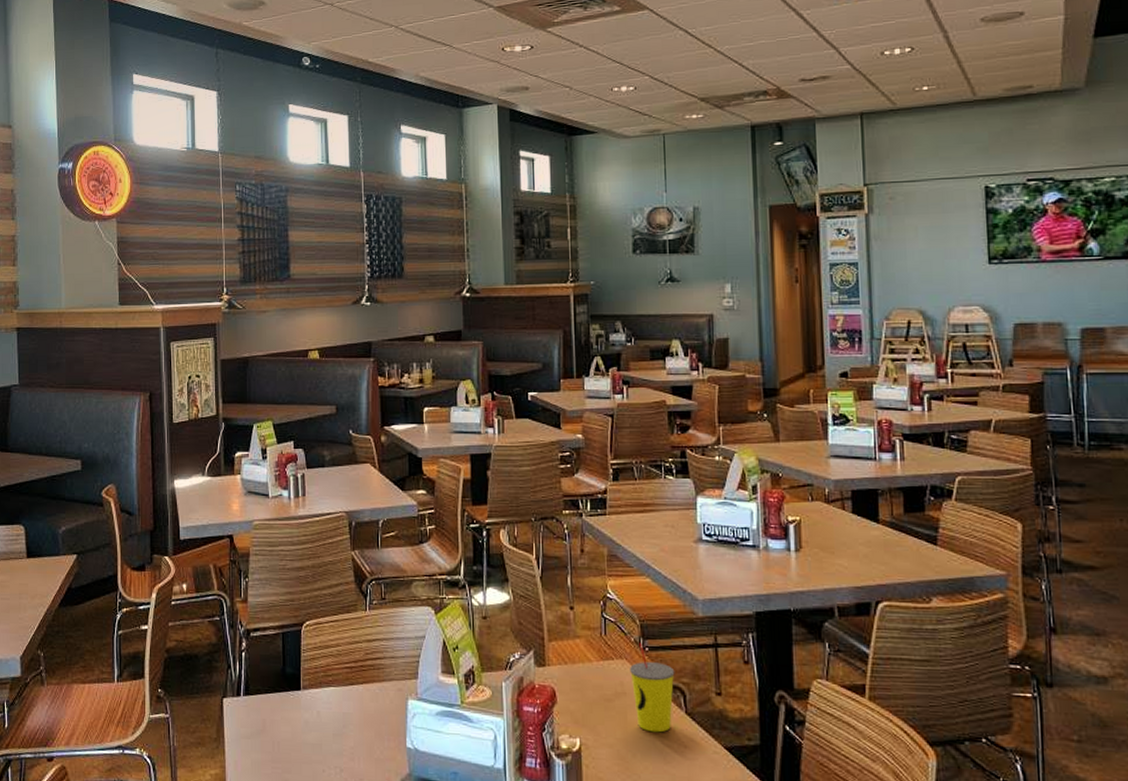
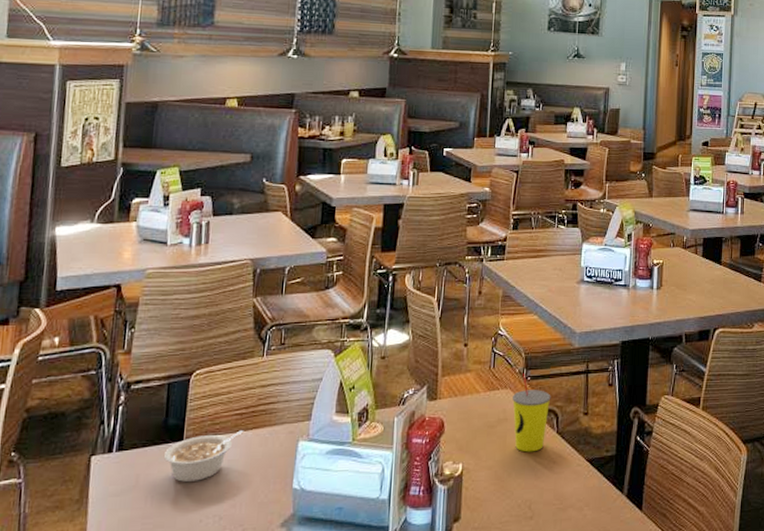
legume: none [284,684,355,731] -> present [163,430,244,482]

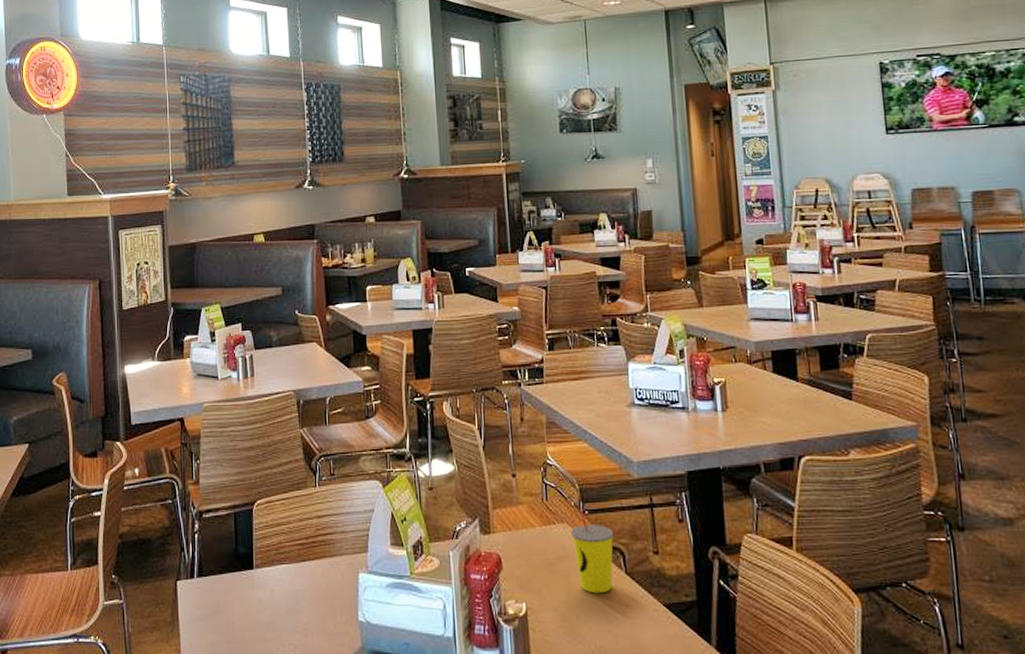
legume: present [163,430,244,482] -> none [238,560,307,609]

